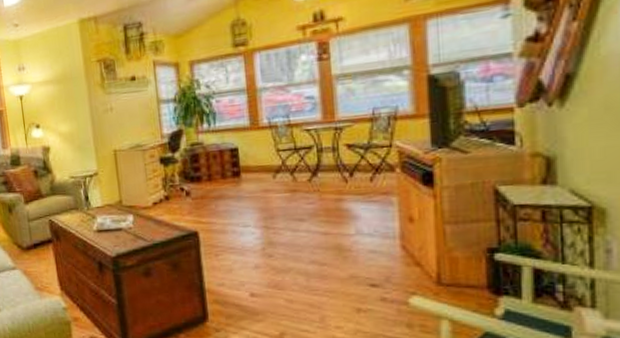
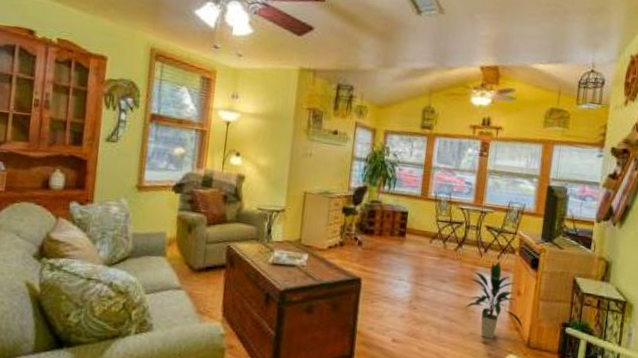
indoor plant: none [334,185,428,280] -> present [465,261,524,339]

